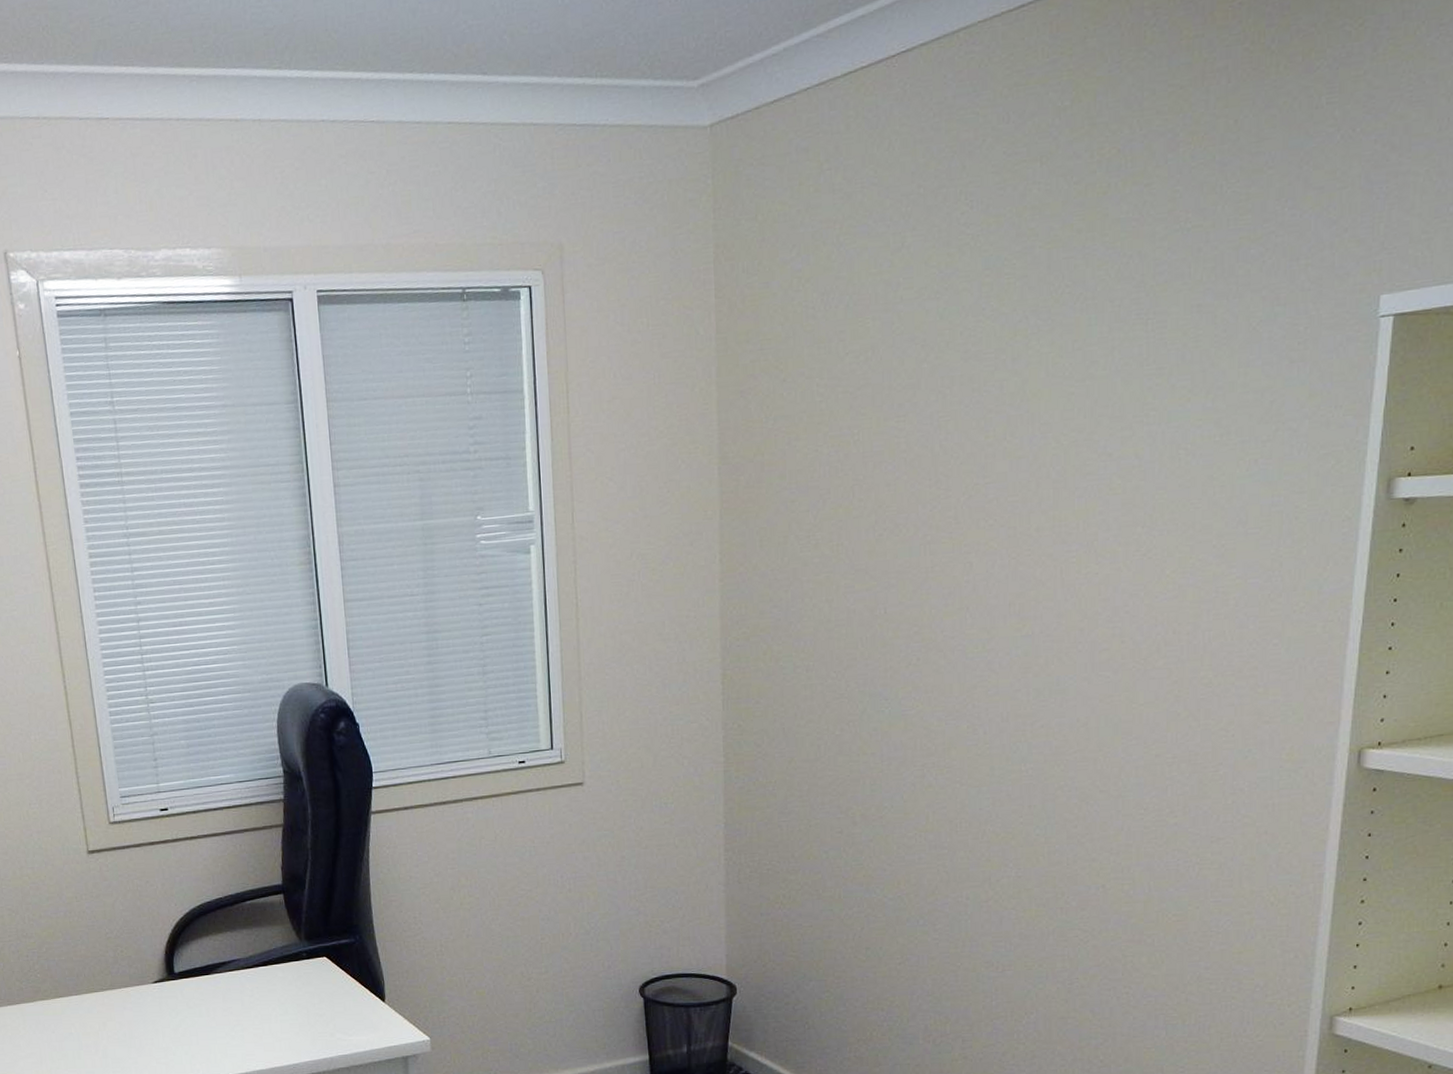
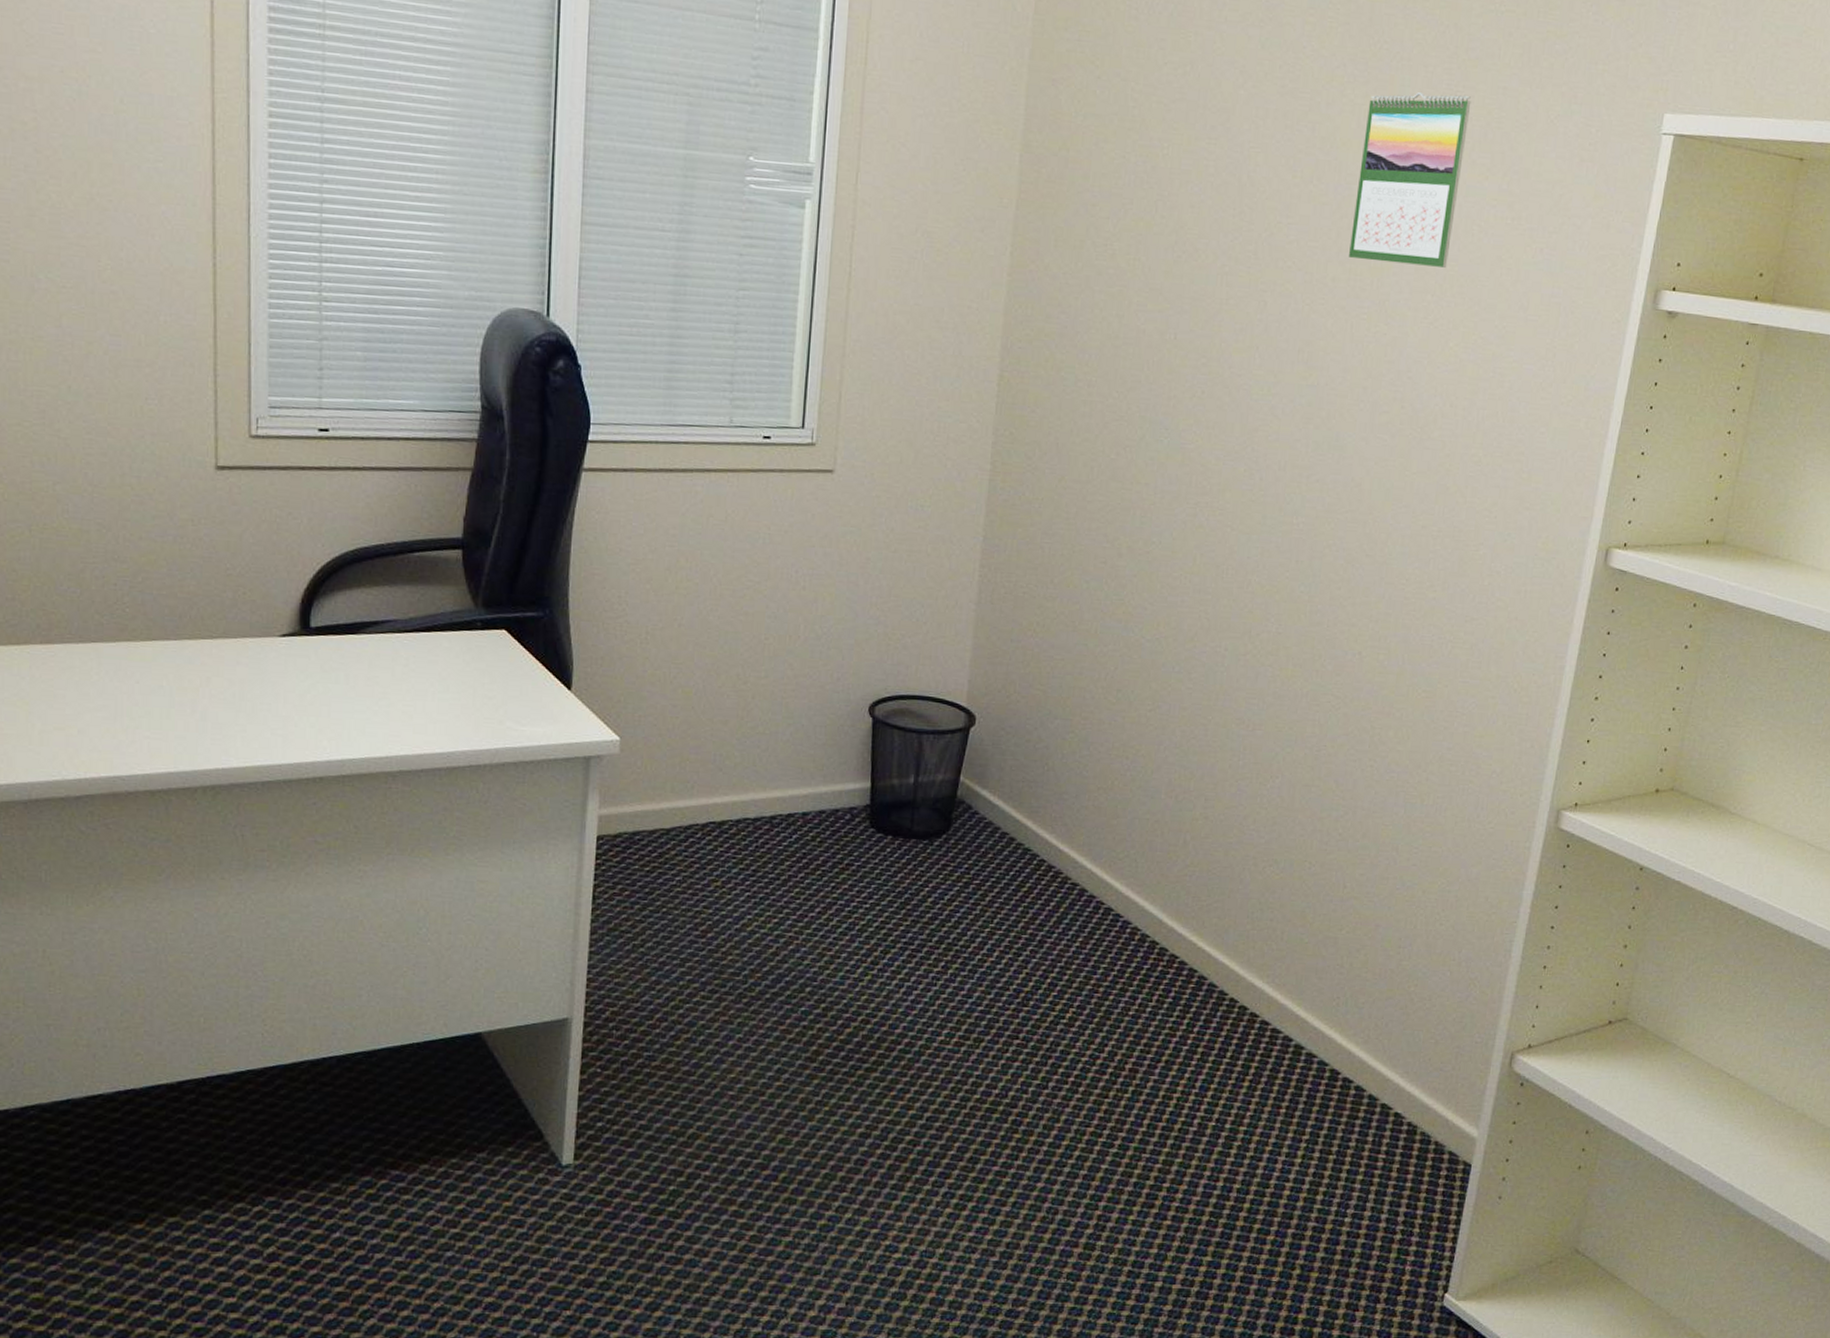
calendar: none [1051,321,1164,505] -> present [1349,92,1472,268]

